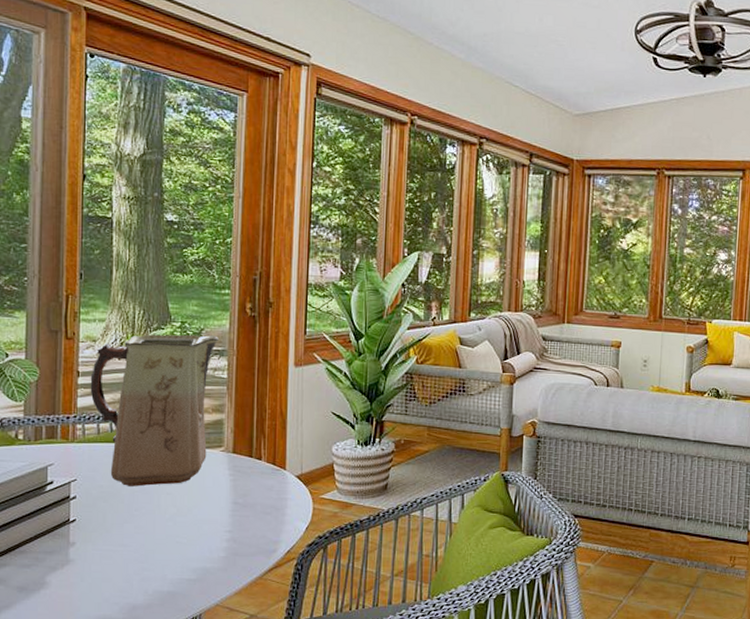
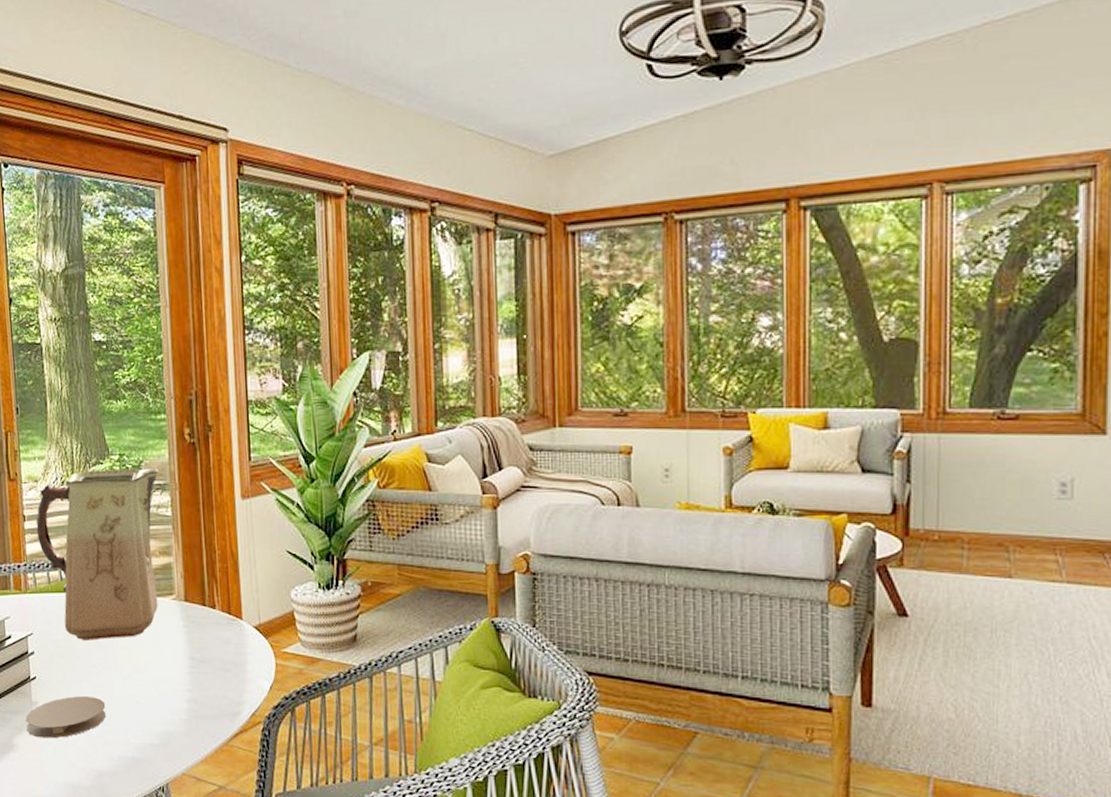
coaster: none [61,537,146,576] -> present [26,696,107,739]

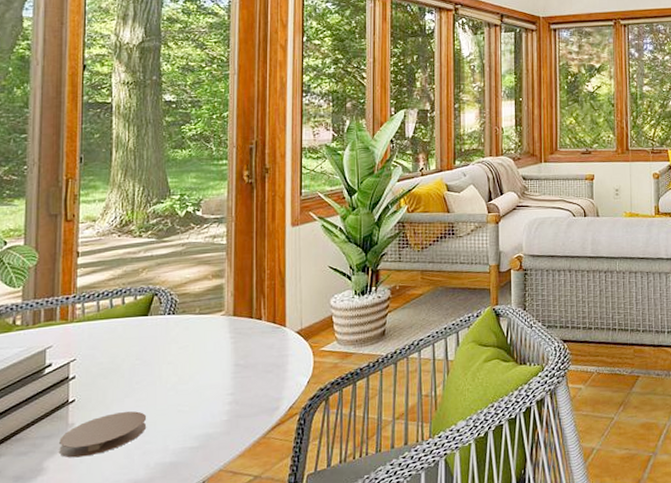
vase: present [36,468,159,641] -> none [90,204,217,360]

